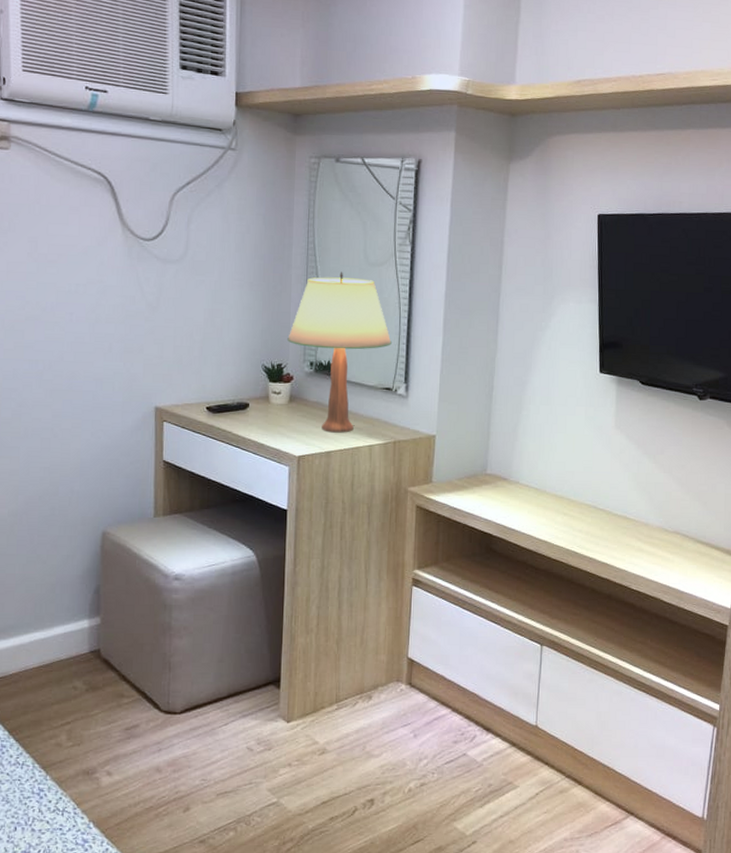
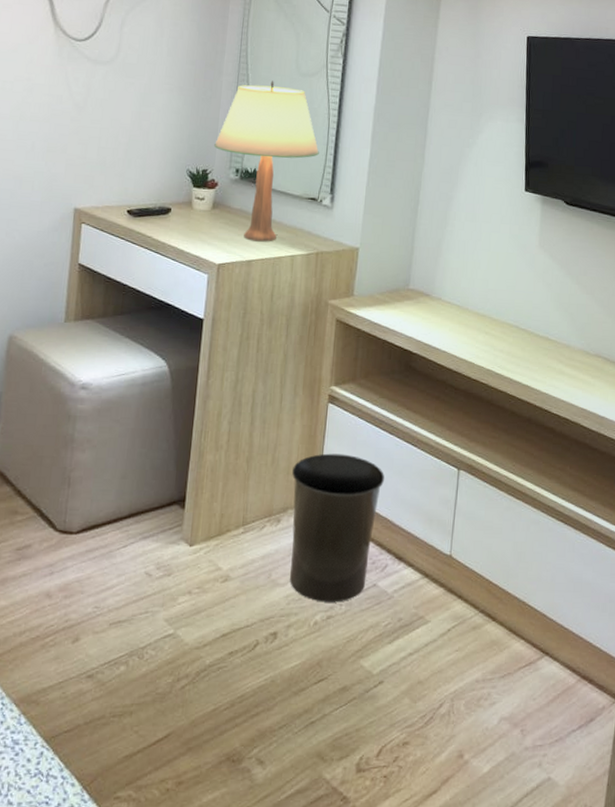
waste bin: none [381,633,470,771] -> present [290,453,384,603]

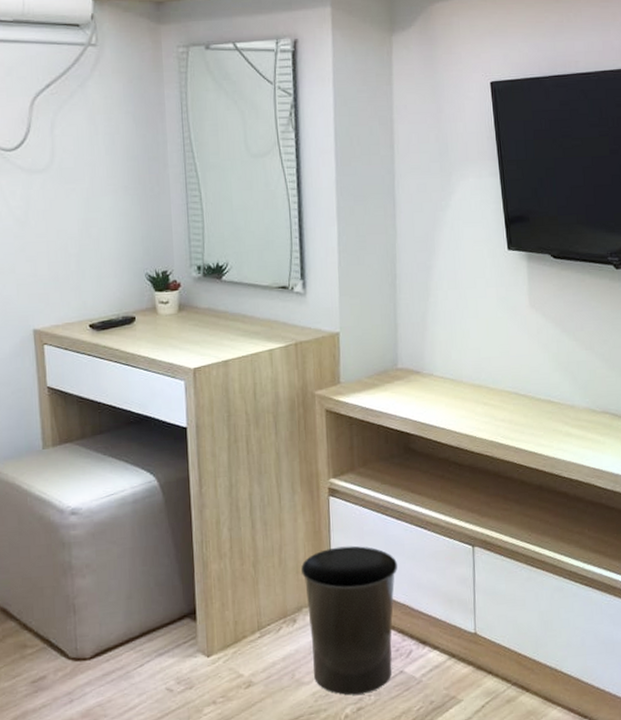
table lamp: present [214,80,319,242] -> none [171,166,283,340]

